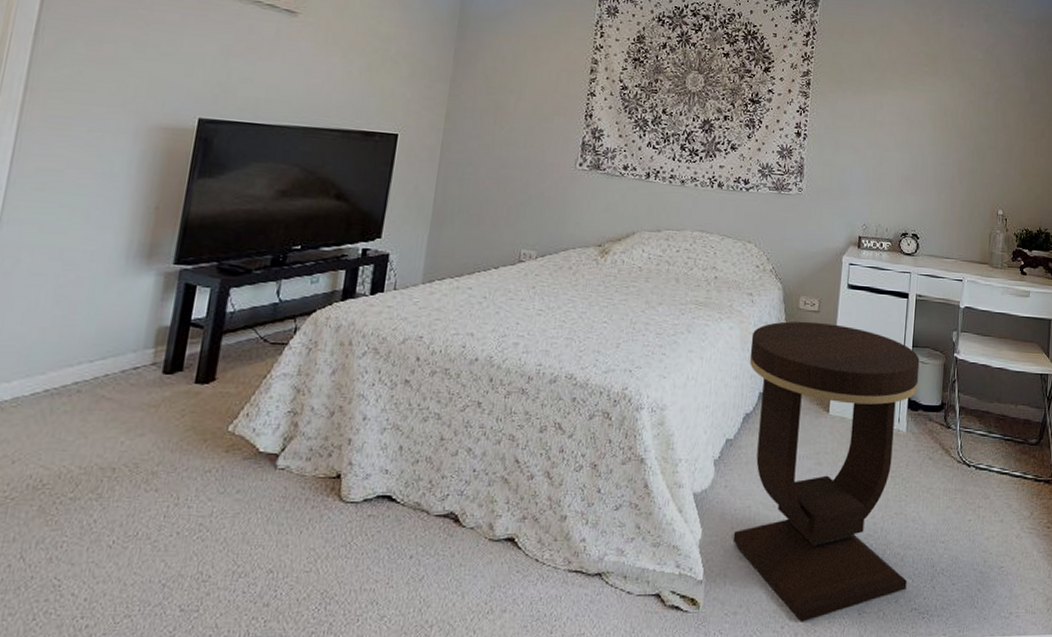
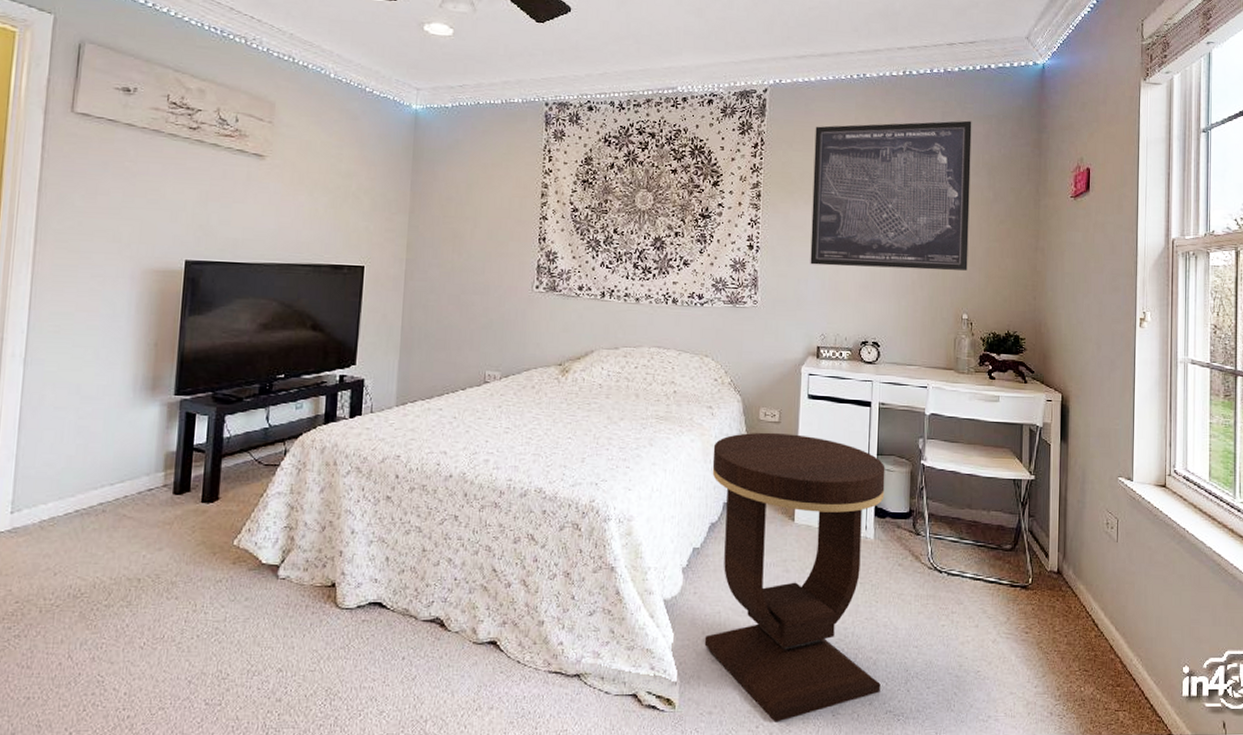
wall art: none [855,19,1013,168] -> present [810,120,972,271]

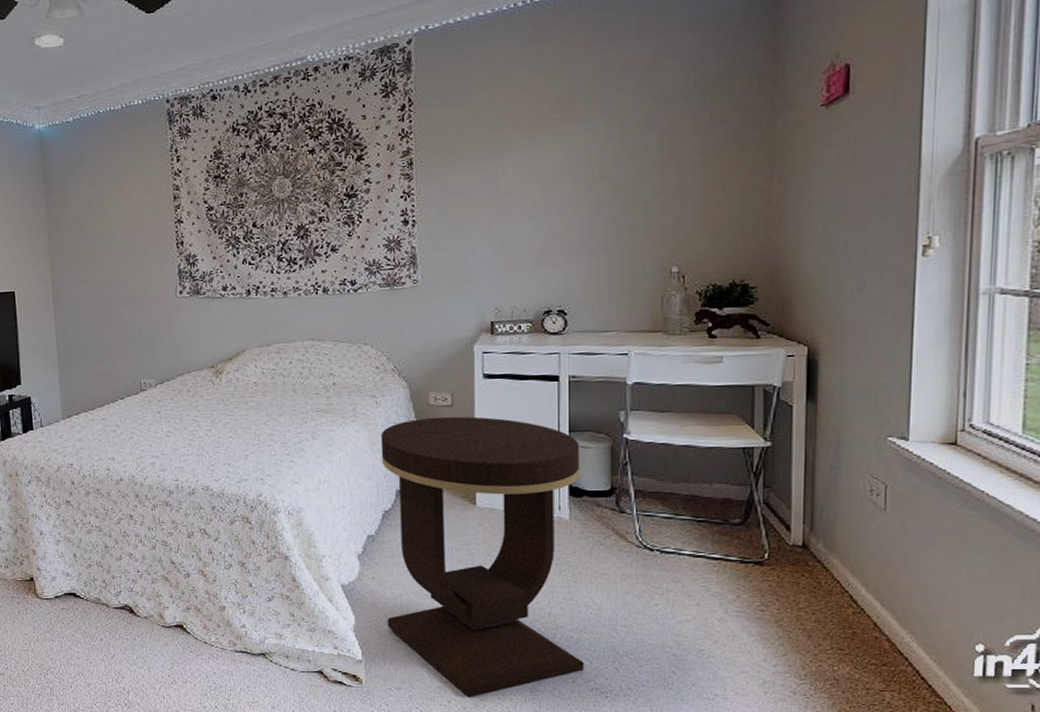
wall art: present [810,120,972,271] -> none [473,31,678,233]

